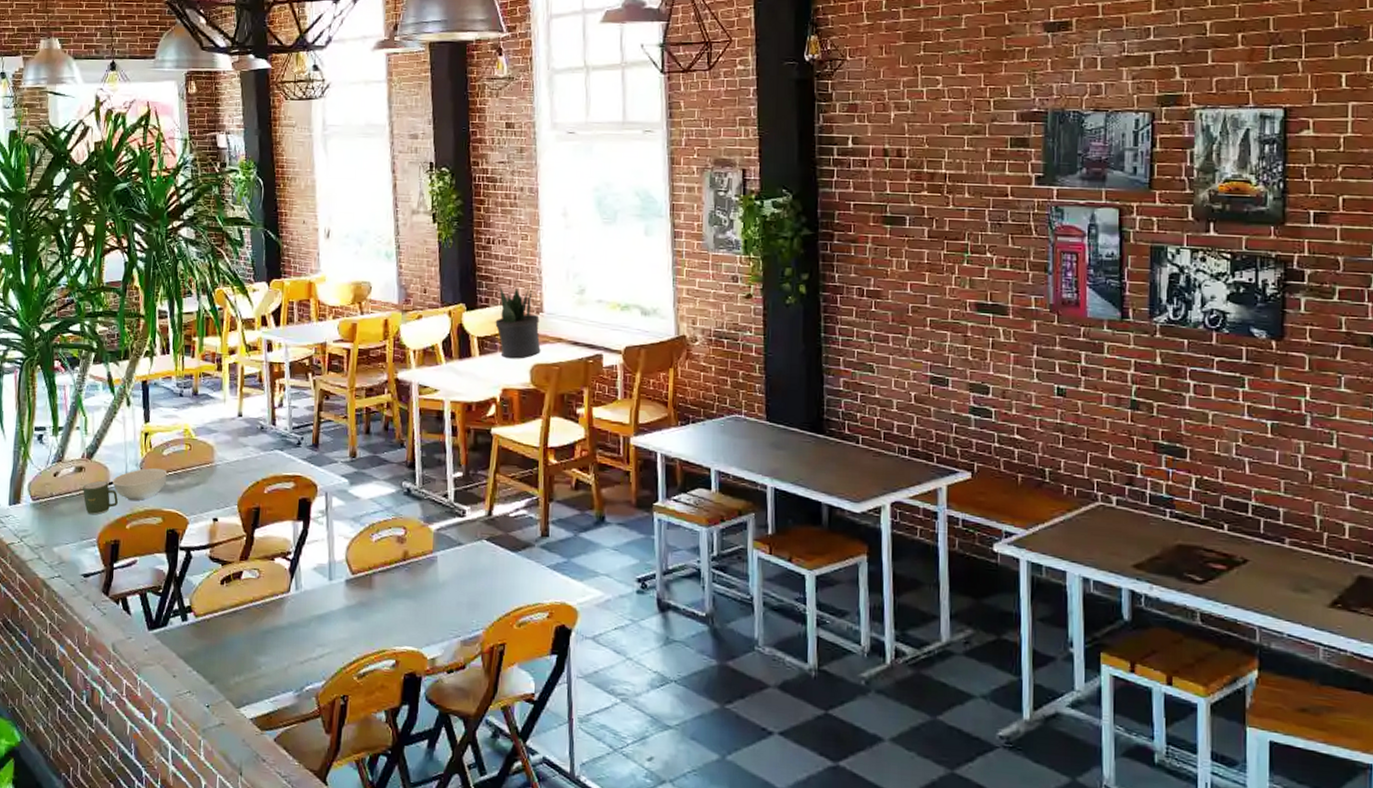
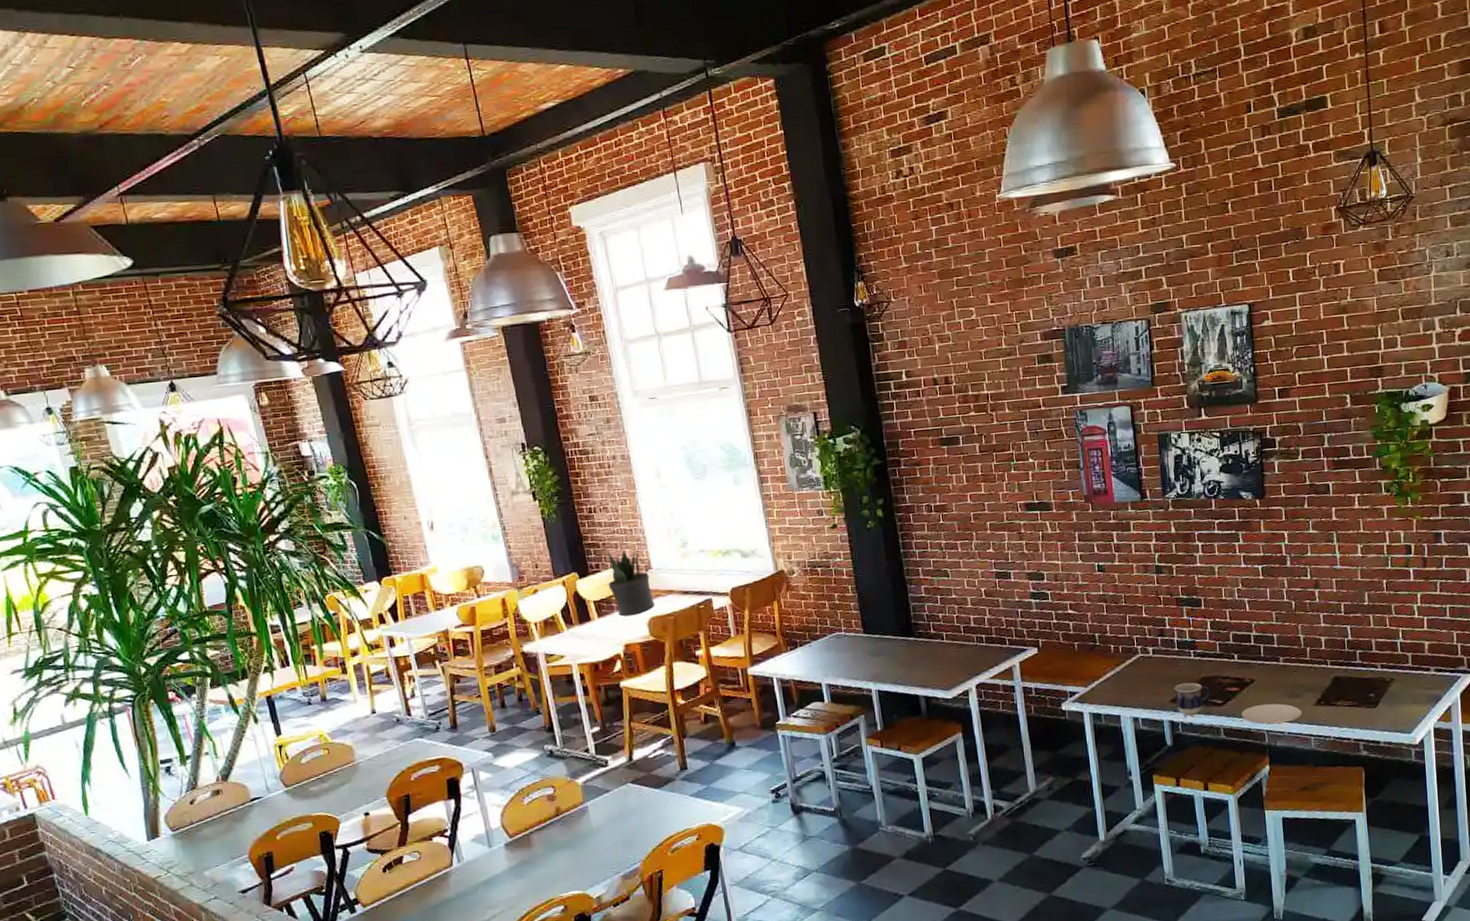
mug: present [83,480,118,515] -> none [223,798,263,834]
bowl: present [113,468,168,501] -> none [254,777,310,813]
cup: none [1140,546,1186,589] -> present [1174,682,1209,716]
plate: none [1226,592,1310,622] -> present [1241,703,1302,725]

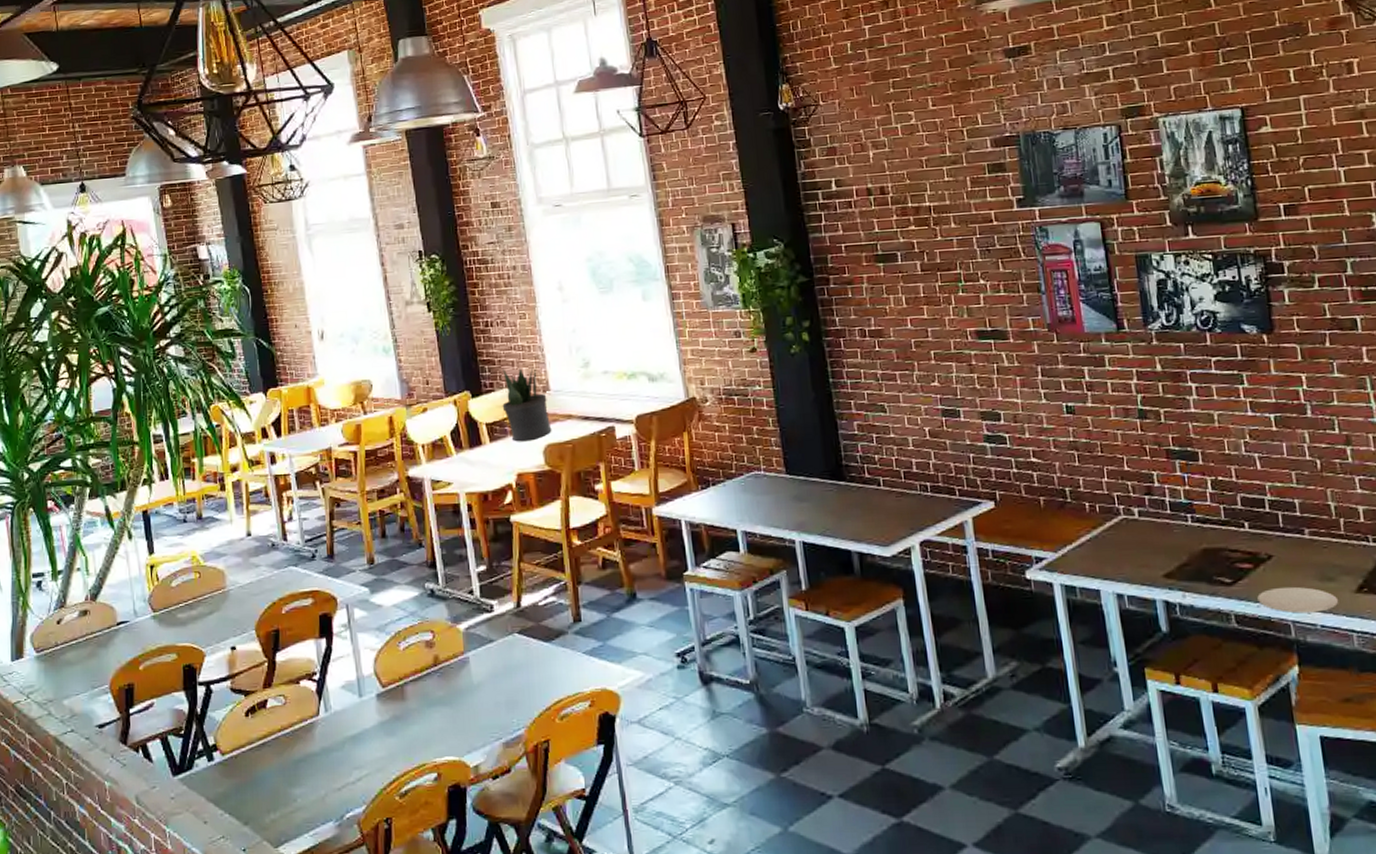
cup: present [1174,682,1209,716] -> none [1168,553,1214,596]

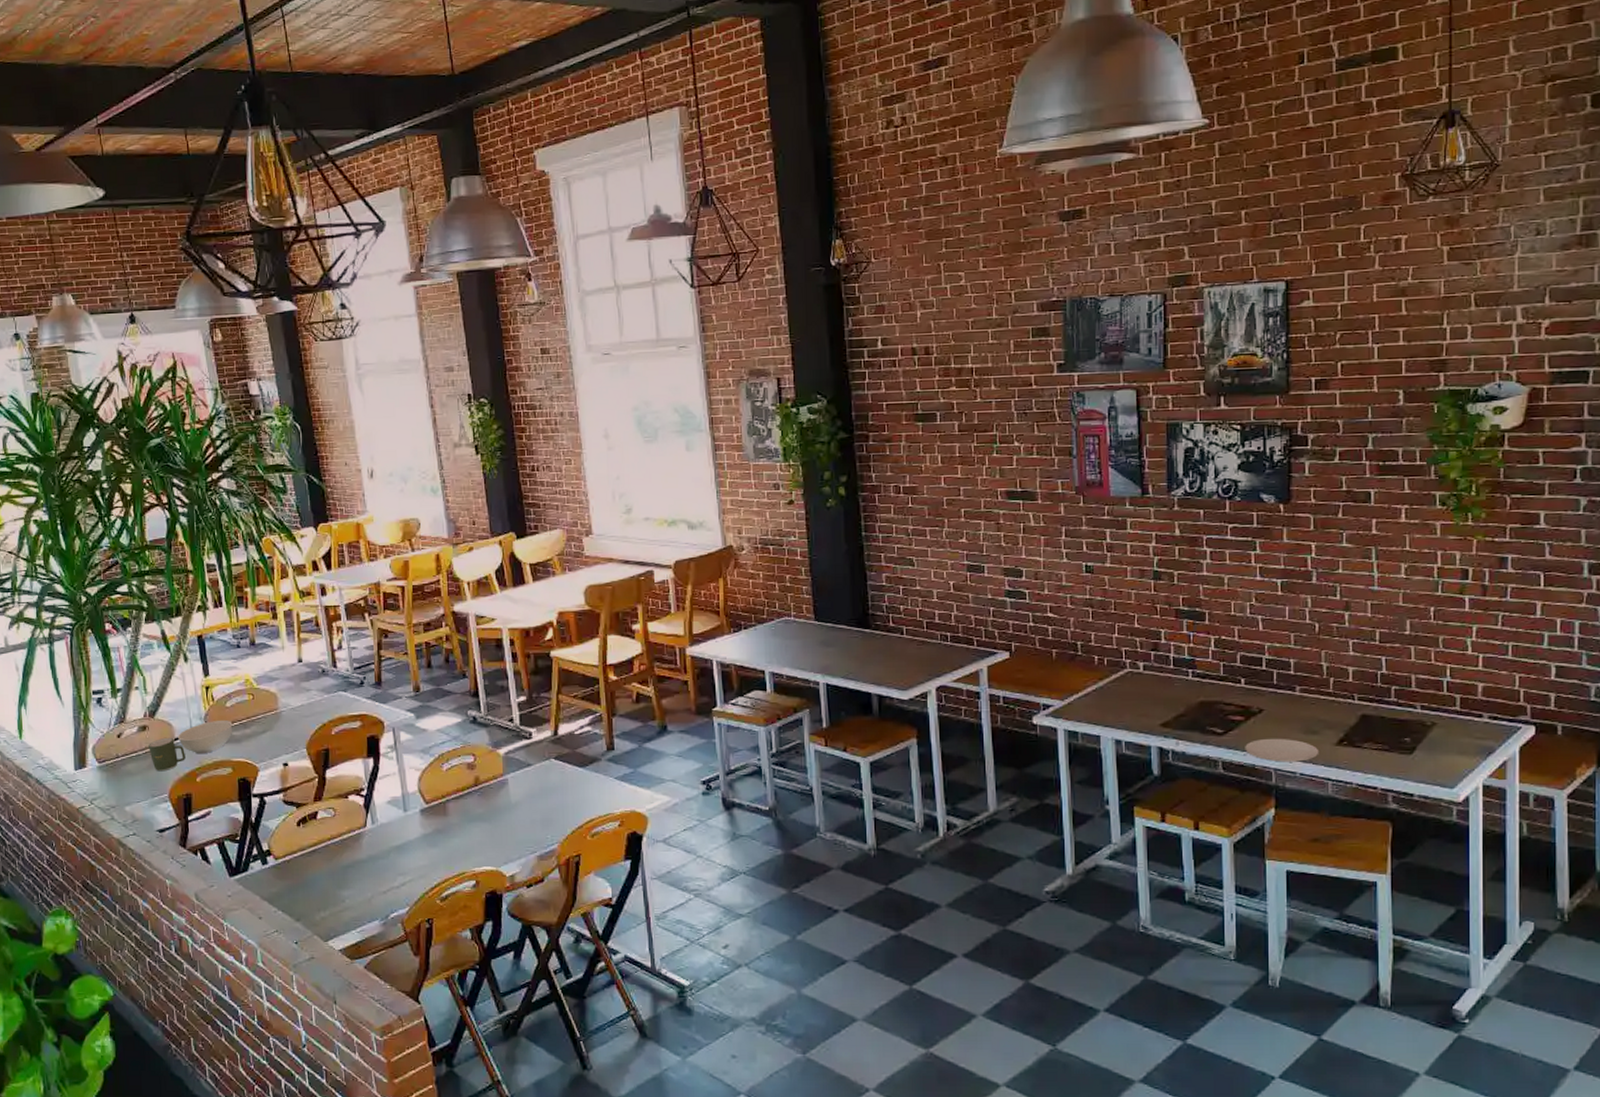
mug: none [89,622,128,660] -> present [148,737,185,772]
bowl: none [121,602,178,640] -> present [178,721,233,755]
planter: present [502,367,552,442] -> none [546,511,593,583]

